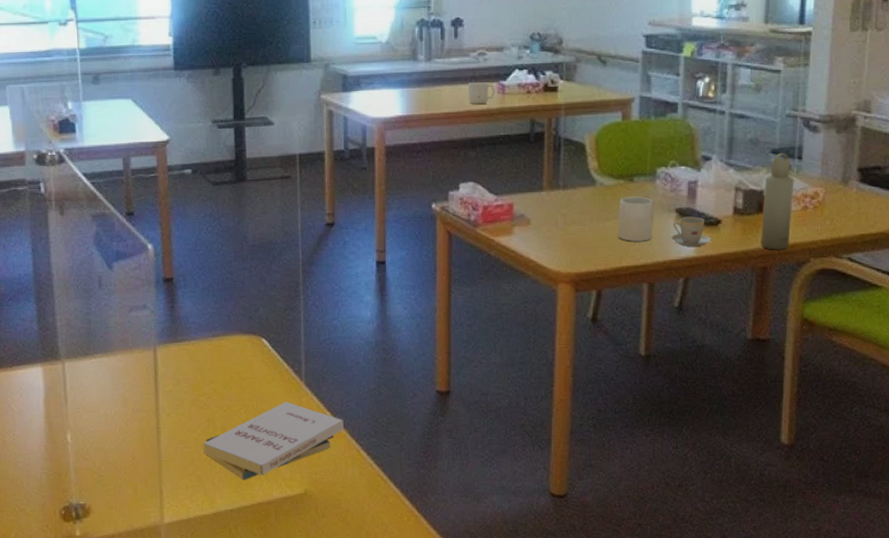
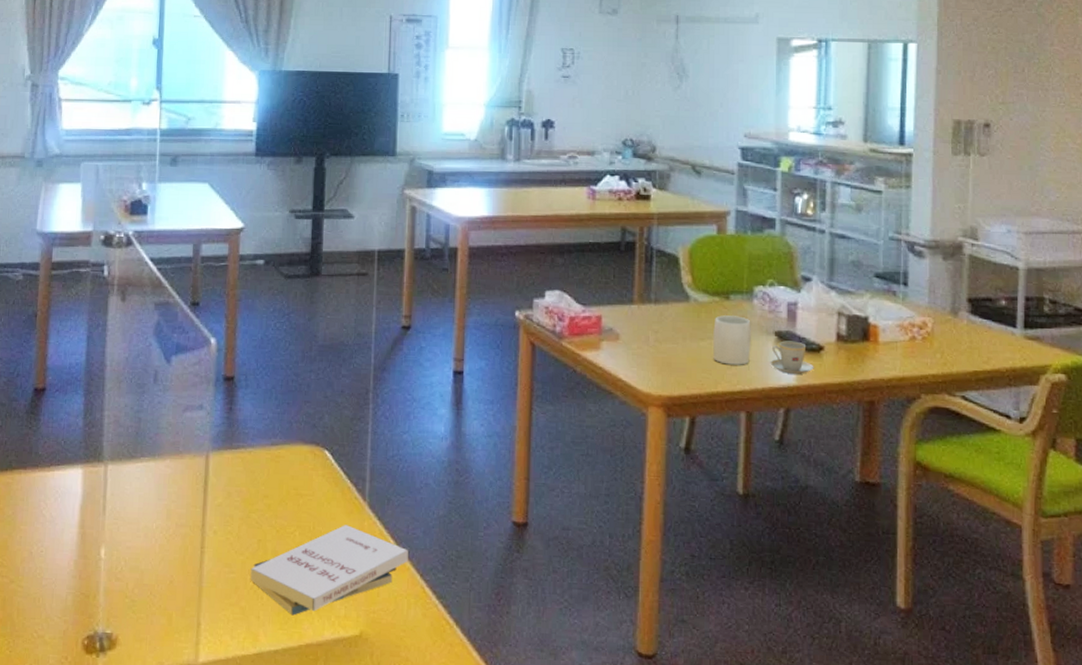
mug: present [468,82,495,104] -> none [557,186,585,208]
bottle: present [760,153,795,250] -> none [866,278,901,383]

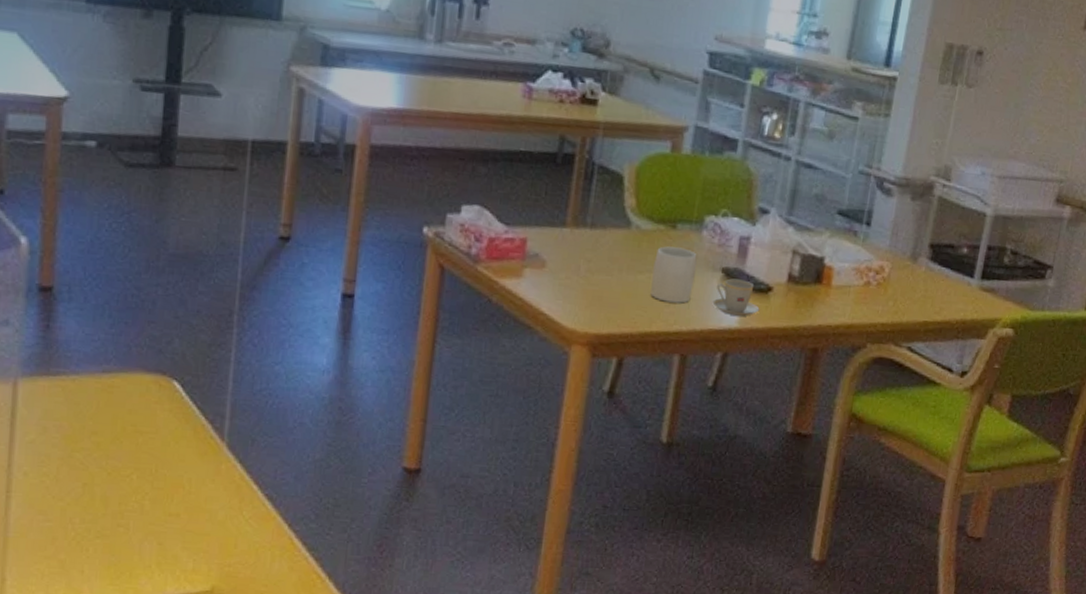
books: present [250,525,408,616] -> none [72,468,275,570]

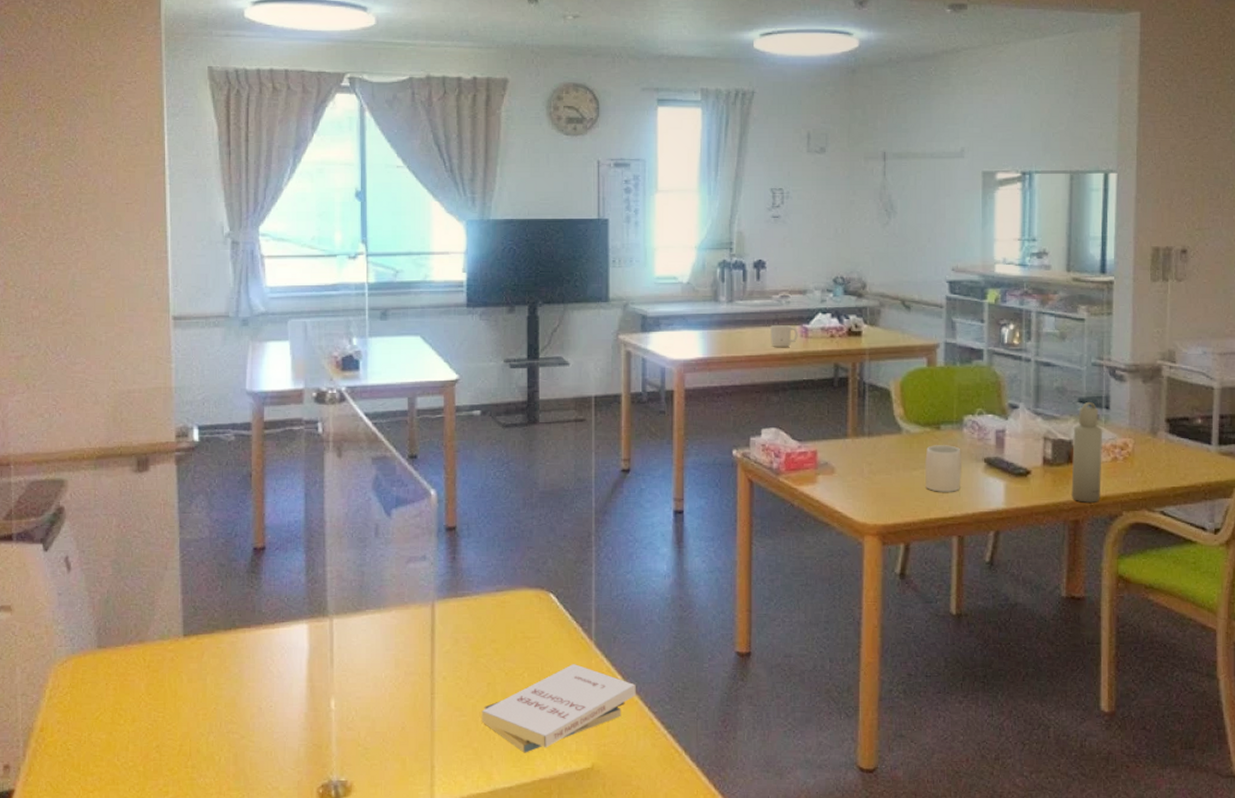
books: none [72,468,275,570] -> present [481,664,636,753]
mug: none [484,78,520,108] -> present [770,325,798,347]
teacup: present [712,278,760,316] -> none [980,466,1022,498]
bottle: none [814,215,860,330] -> present [1071,402,1103,503]

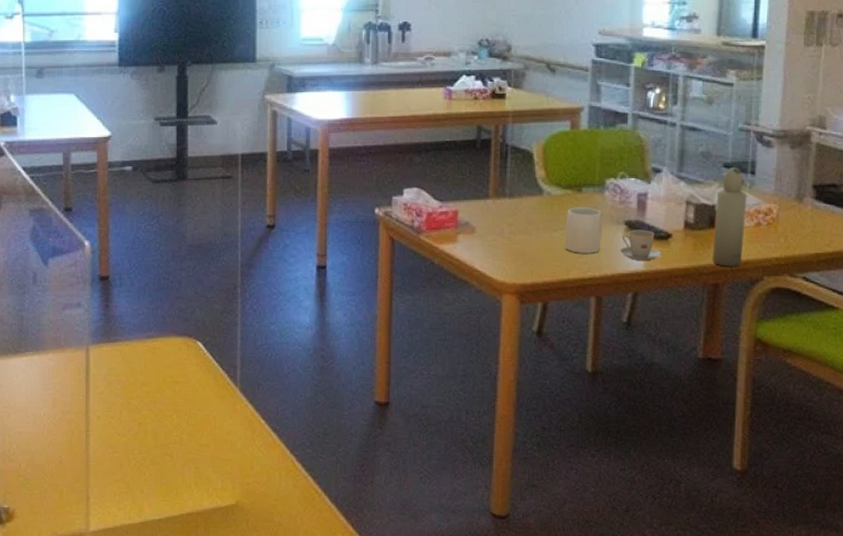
books: present [481,664,636,753] -> none [133,408,279,489]
mug: present [770,325,798,347] -> none [414,87,442,109]
teacup: none [980,466,1022,498] -> present [619,229,662,260]

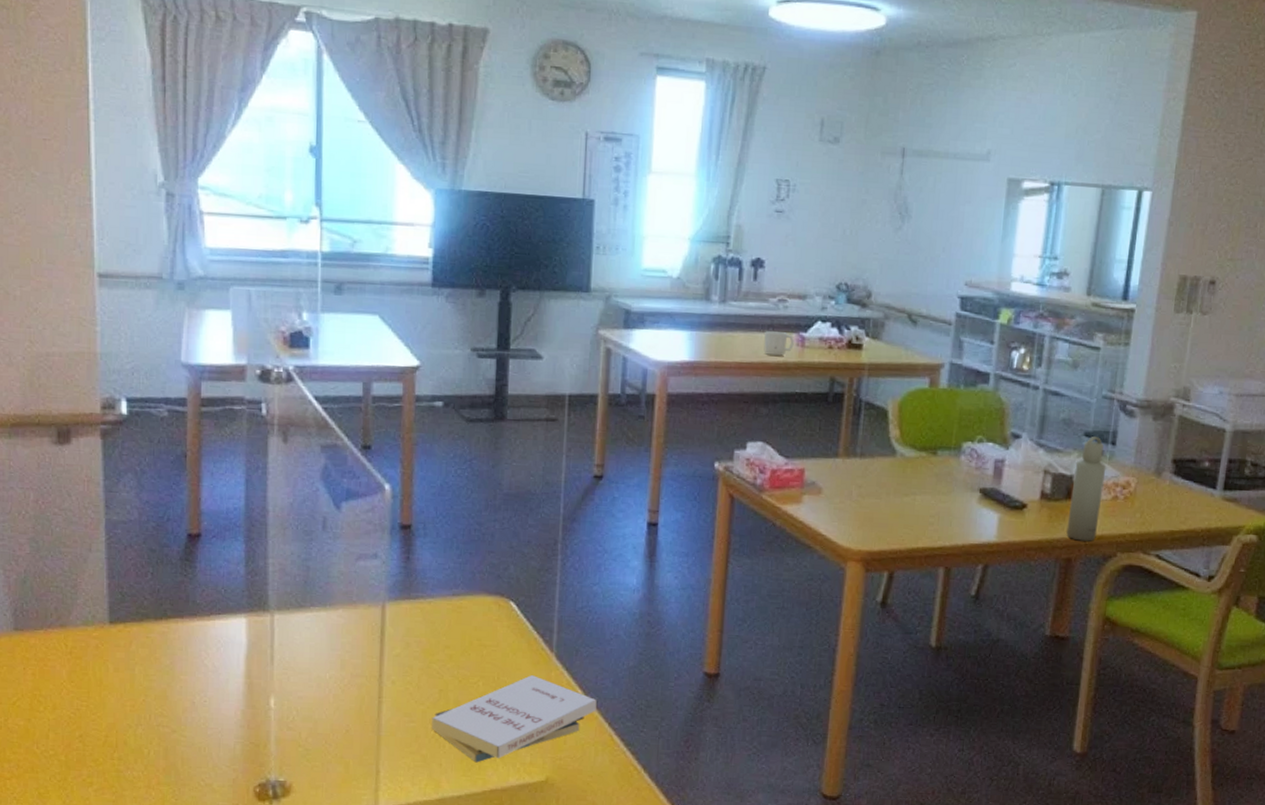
books: none [133,408,279,489] -> present [431,675,597,763]
mug: none [414,87,442,109] -> present [763,331,794,356]
mug: present [564,207,602,254] -> none [916,471,957,522]
teacup: present [619,229,662,260] -> none [972,497,1016,531]

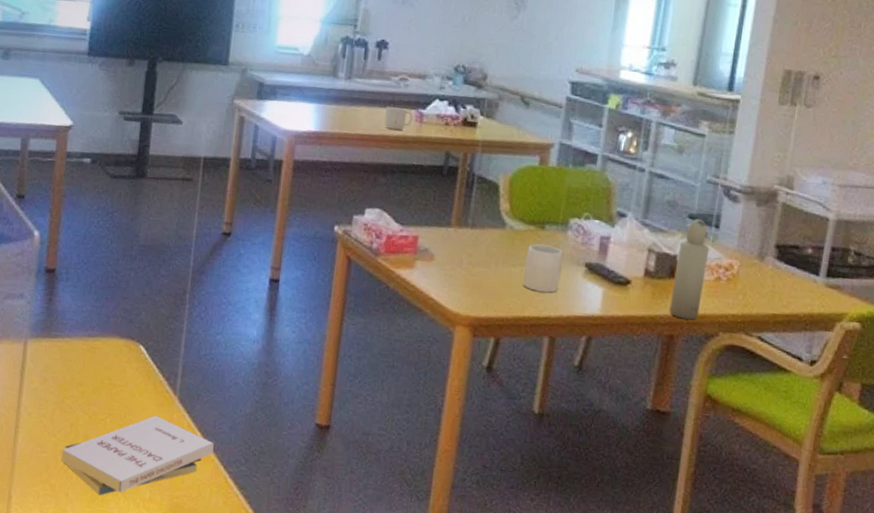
mug: none [916,471,957,522] -> present [523,244,563,293]

